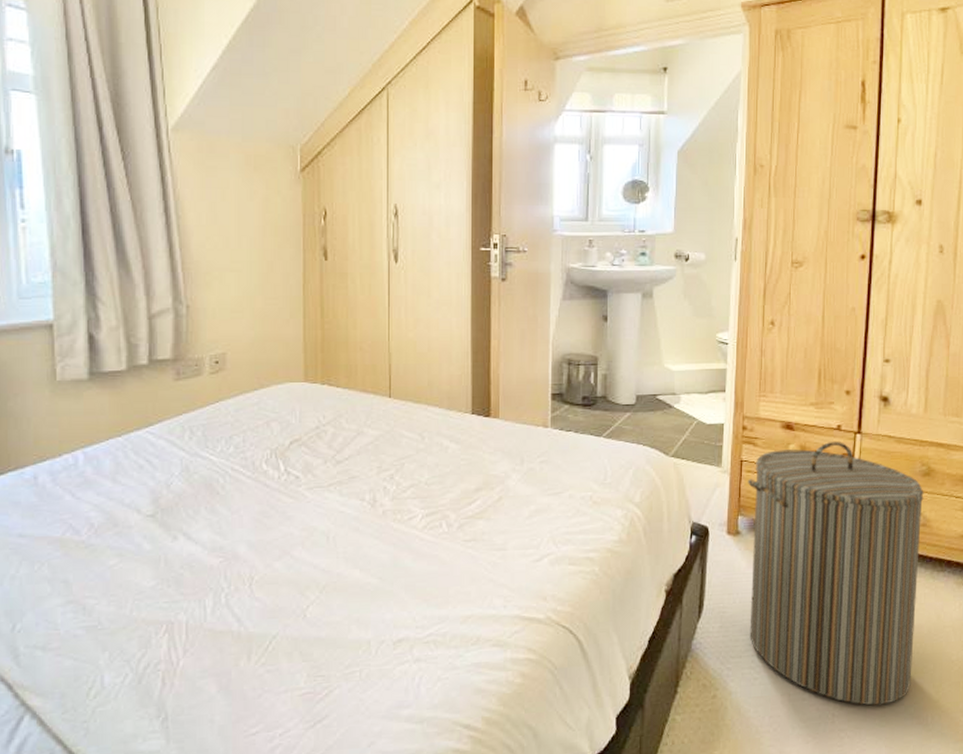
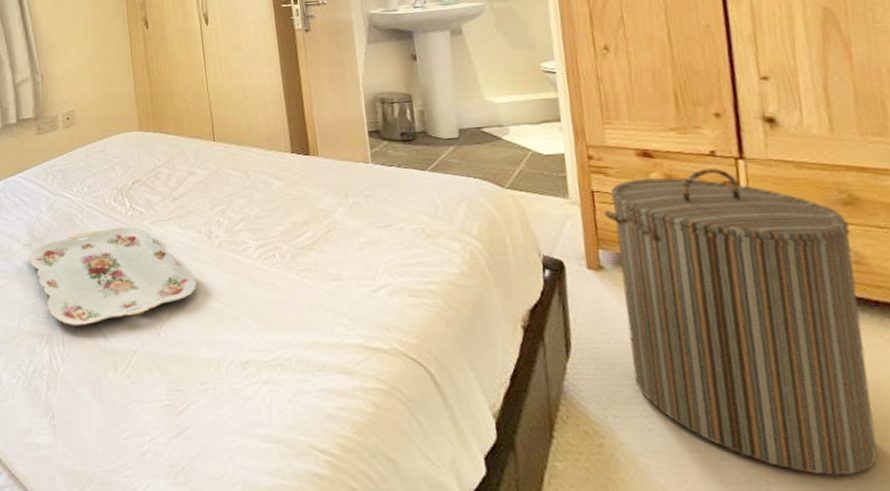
serving tray: none [150,494,354,611] -> present [28,227,197,326]

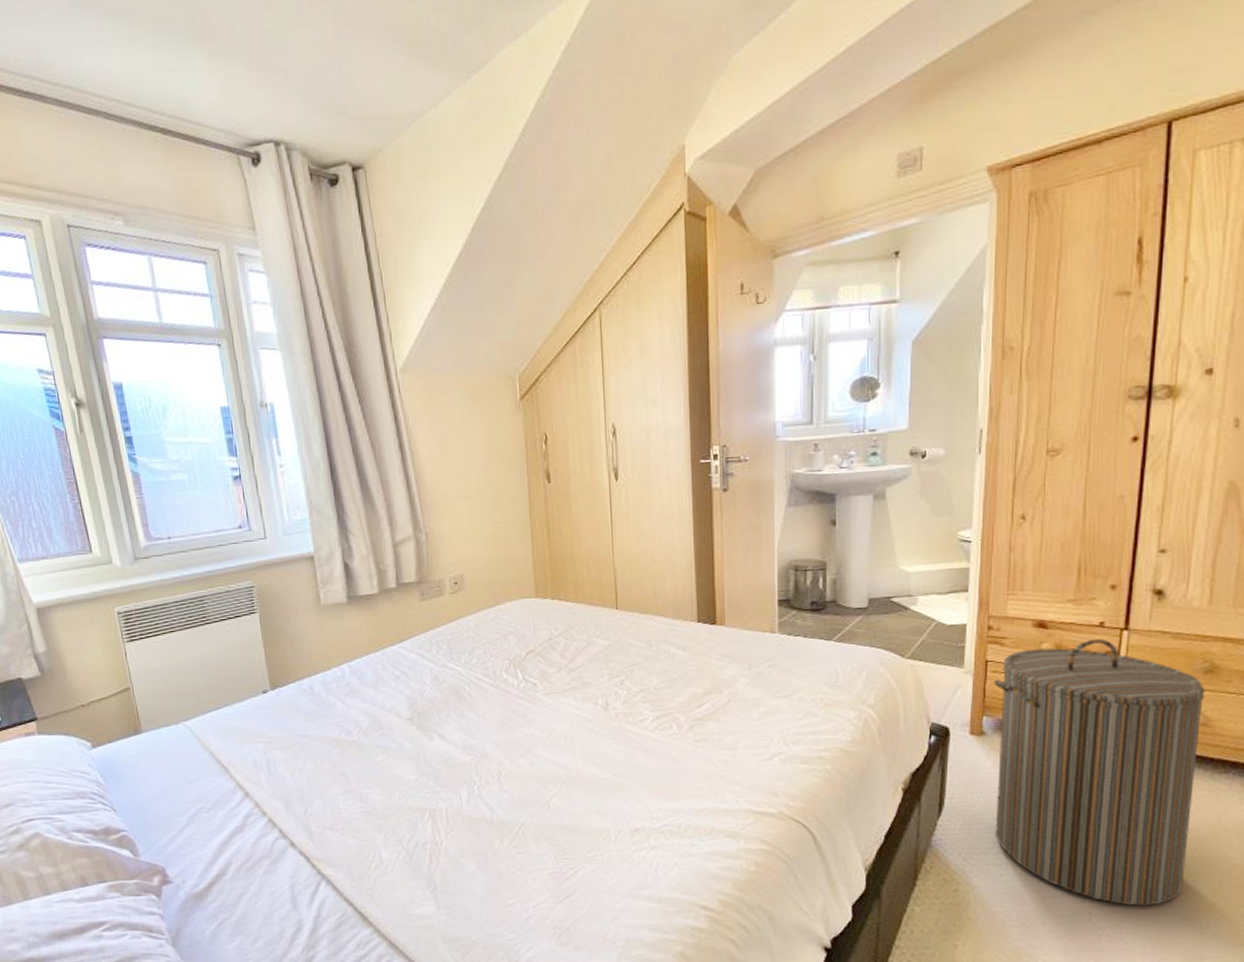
serving tray: present [28,227,197,326] -> none [409,699,590,801]

